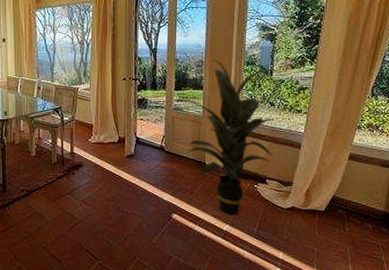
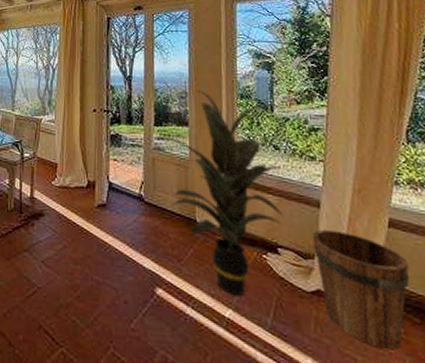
bucket: none [292,164,359,243] -> present [313,229,410,350]

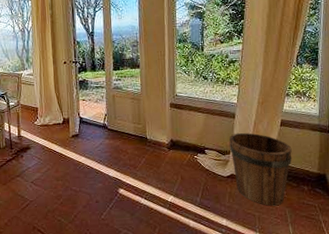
indoor plant: present [156,90,285,297] -> none [115,39,212,187]

